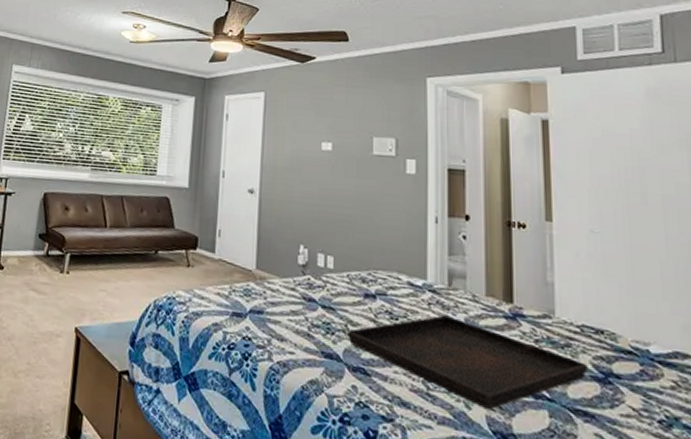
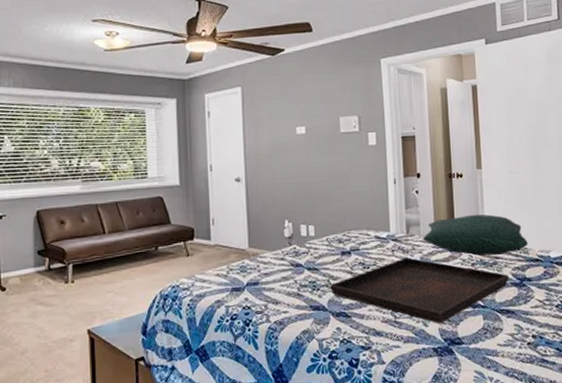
pillow: none [468,275,617,336] -> present [422,214,528,256]

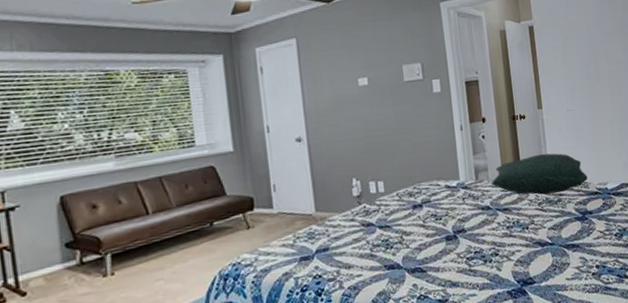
serving tray: present [330,257,509,324] -> none [403,204,573,267]

